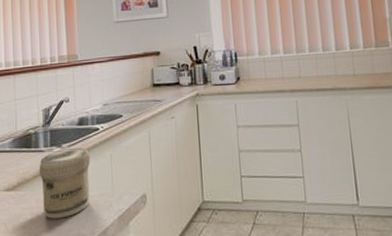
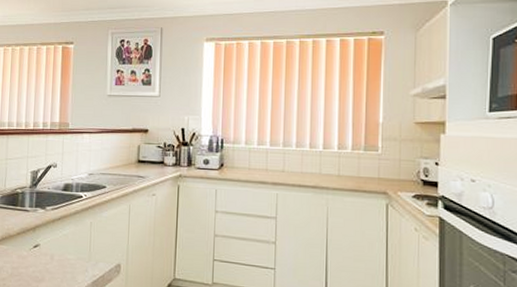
jar: present [39,147,91,219] -> none [23,211,72,276]

